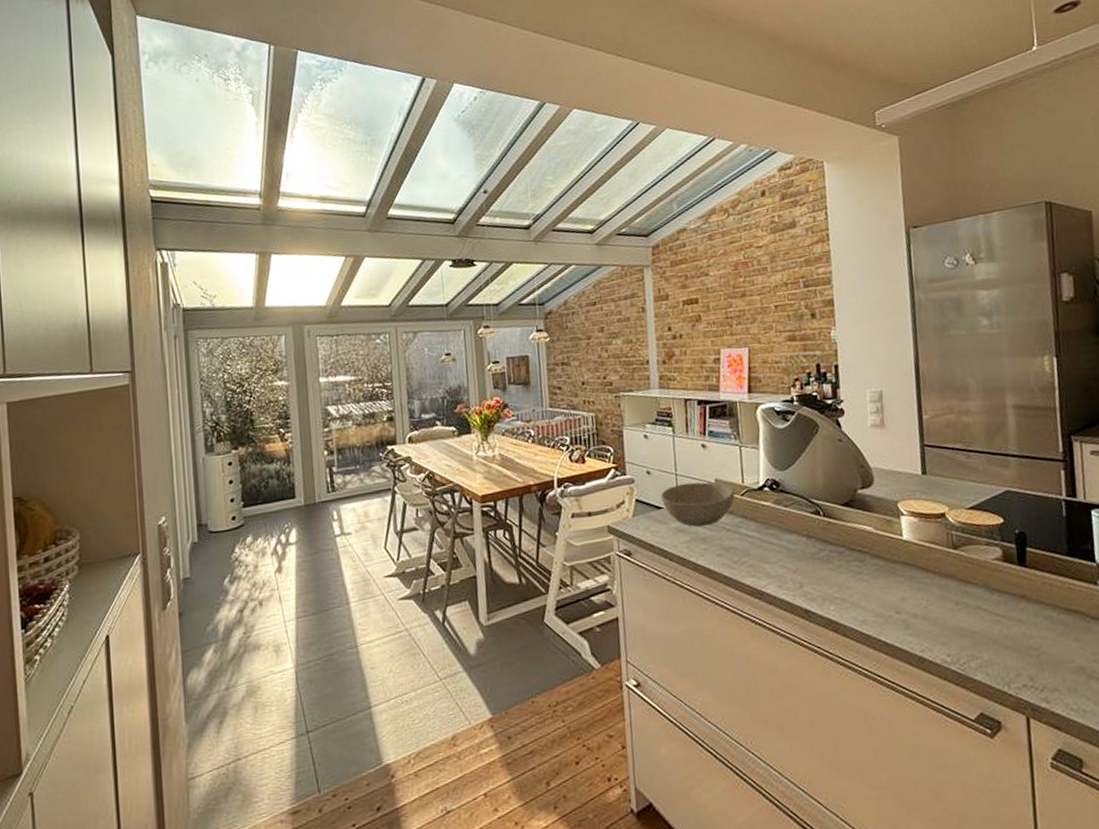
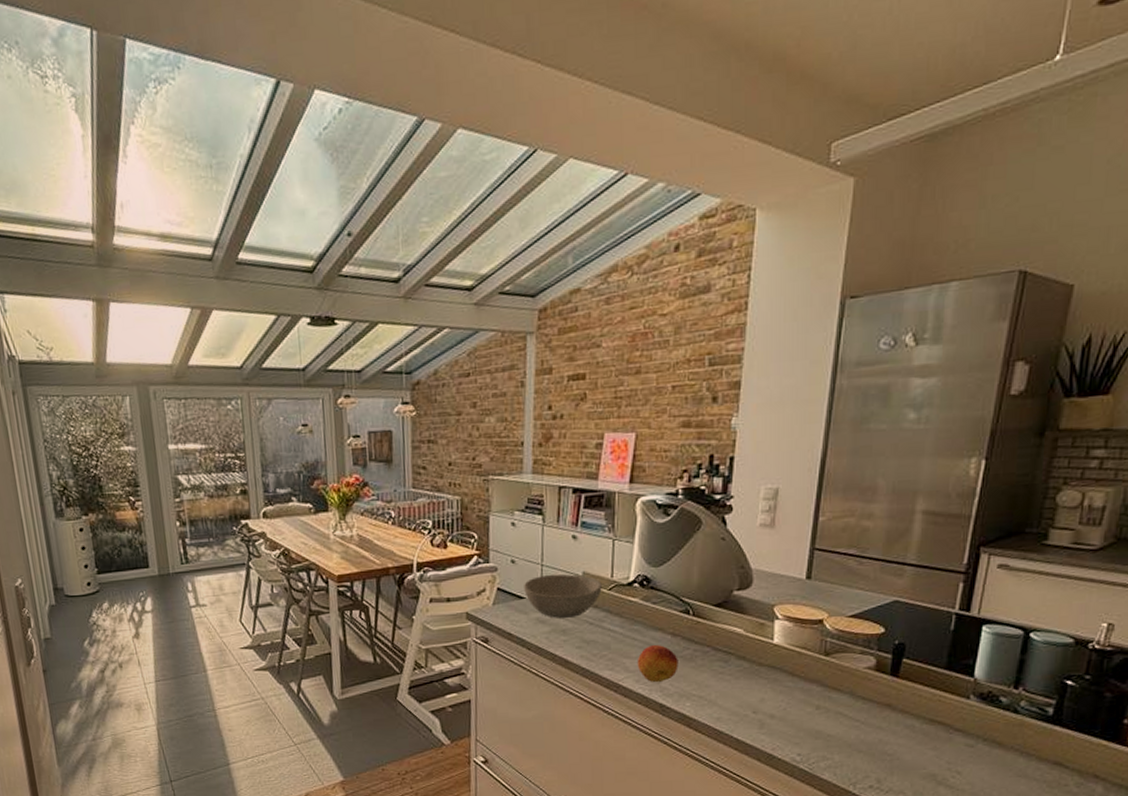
fruit: none [776,548,818,588] -> present [637,645,679,683]

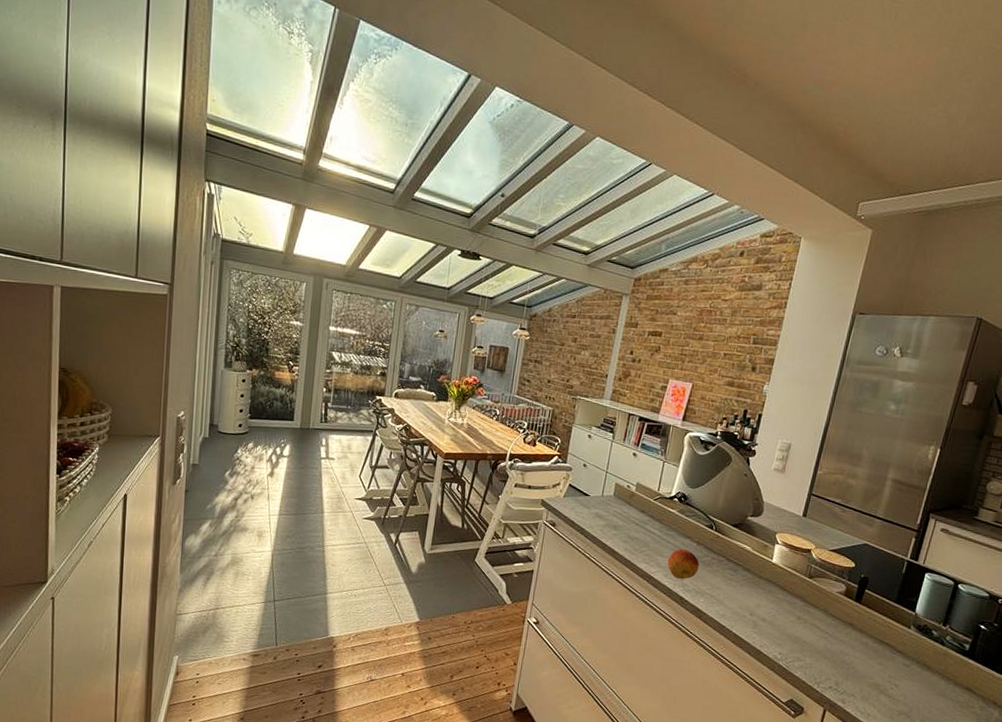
bowl: present [524,574,602,618] -> none [589,480,650,517]

